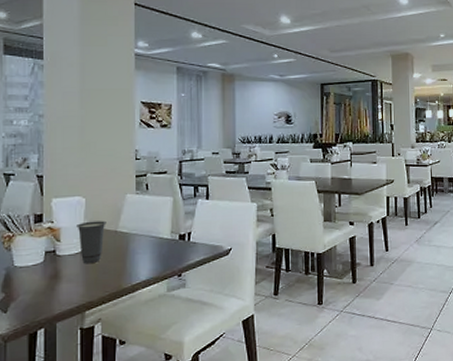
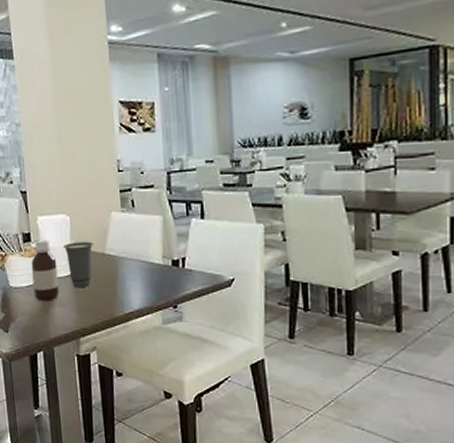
bottle: none [40,220,68,279] -> present [31,240,60,301]

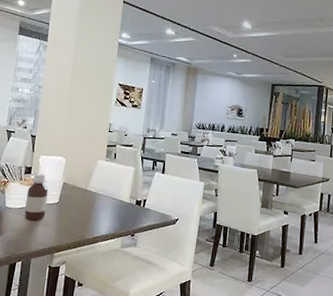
cup: present [64,241,93,288] -> none [56,178,80,214]

